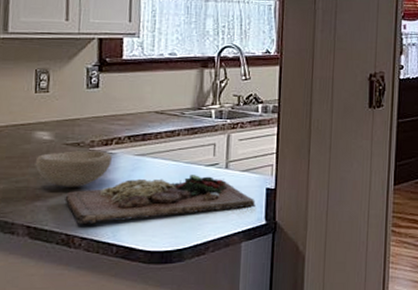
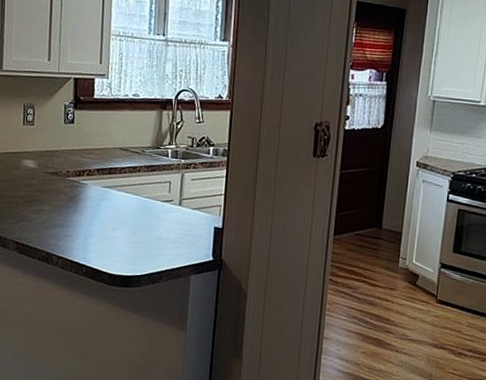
bowl: present [35,151,112,187] -> none [22,179,84,212]
cutting board: present [64,175,256,225] -> none [45,208,204,246]

